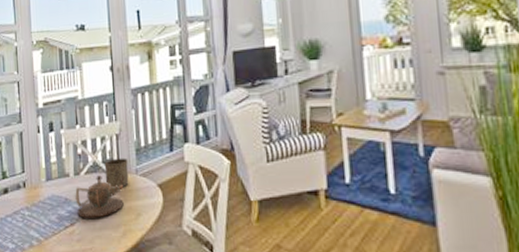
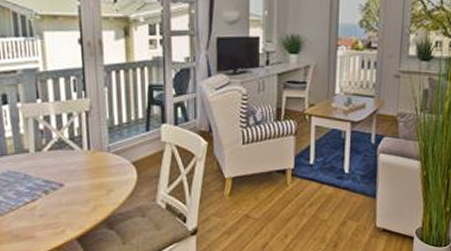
teapot: present [75,175,124,218] -> none [36,152,94,194]
cup: present [104,158,129,187] -> none [71,135,100,164]

